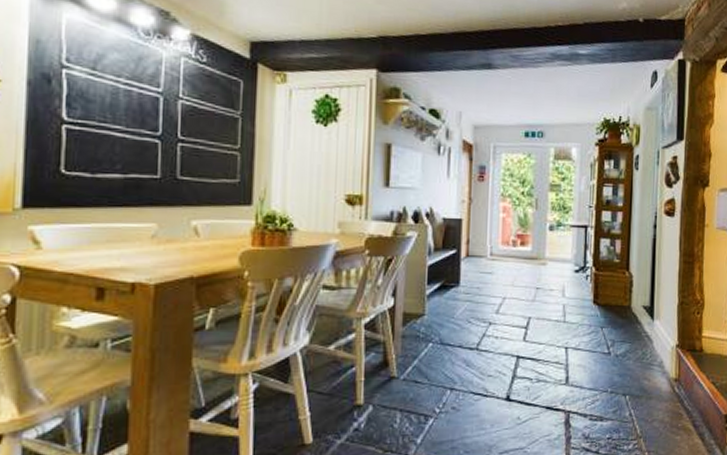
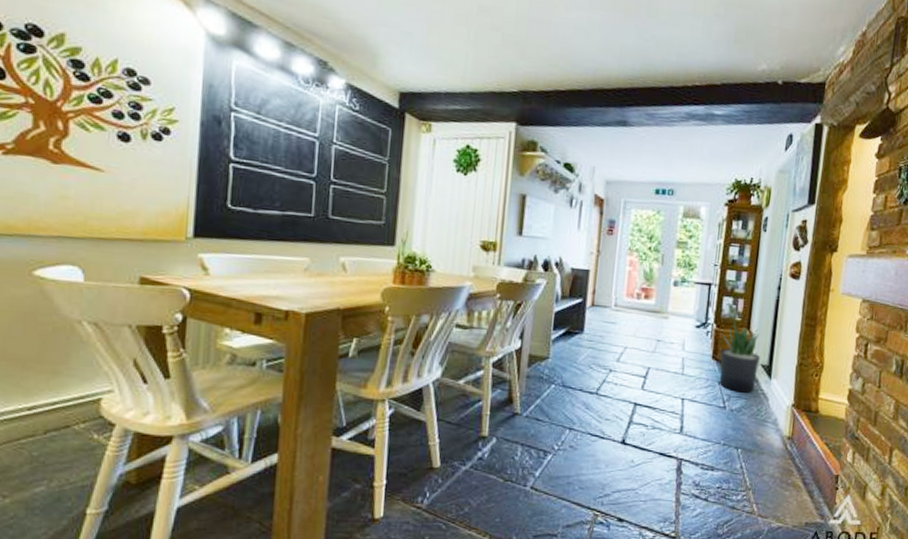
planter: none [600,264,642,337] -> present [720,322,761,393]

